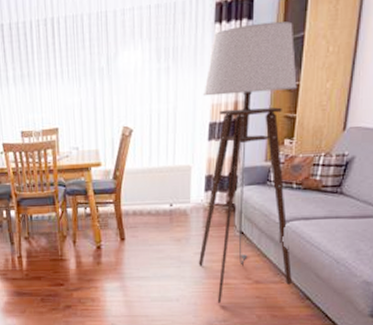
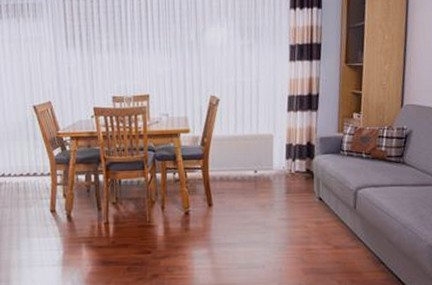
floor lamp: present [198,21,297,303] -> none [281,11,367,269]

